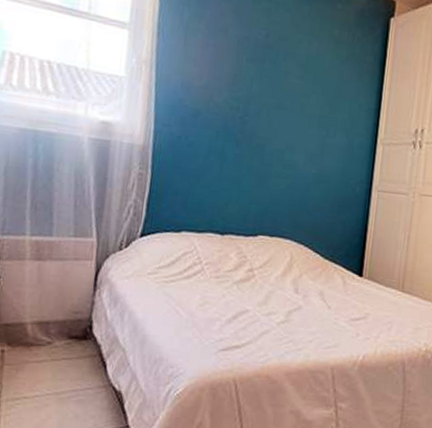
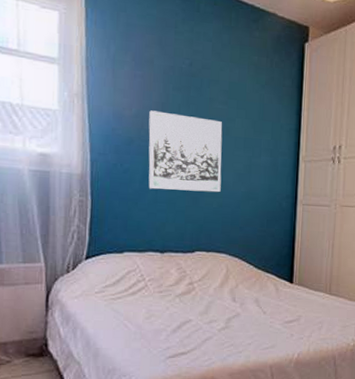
wall art: none [213,82,297,173] -> present [148,110,223,193]

